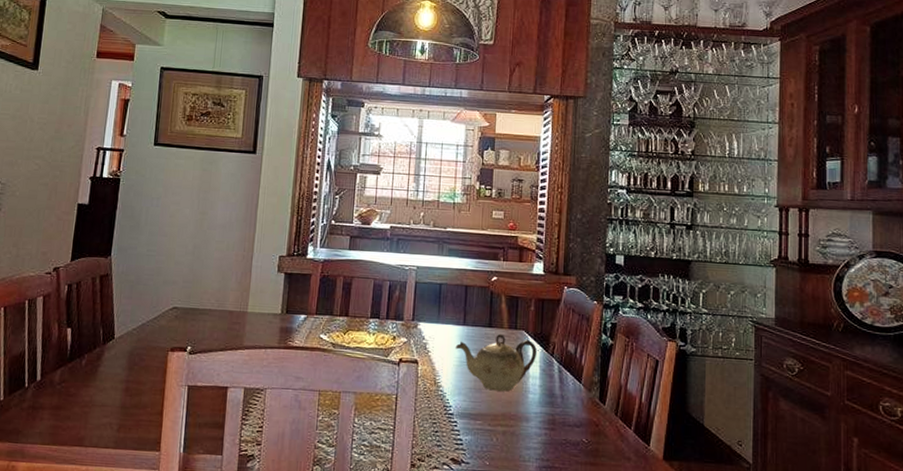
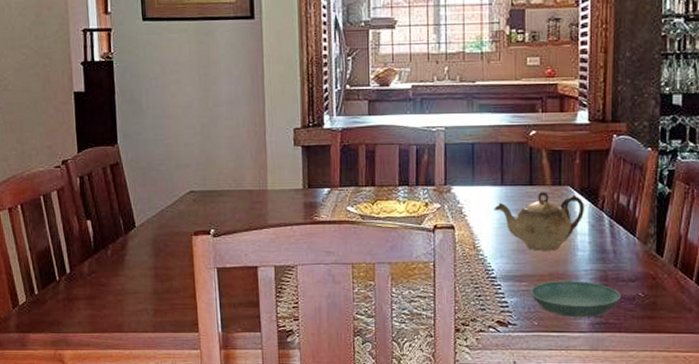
saucer: none [484,422,567,460] -> present [530,281,622,317]

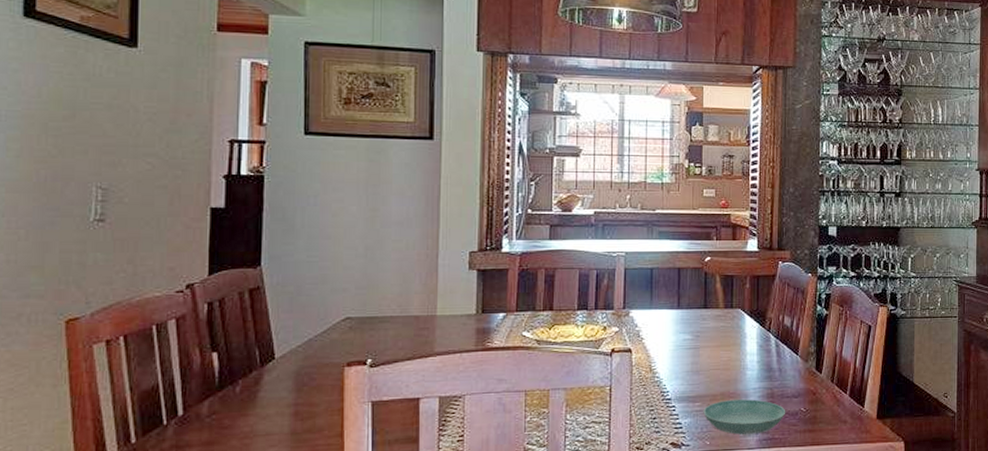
teapot: present [494,191,584,251] -> none [670,313,753,372]

